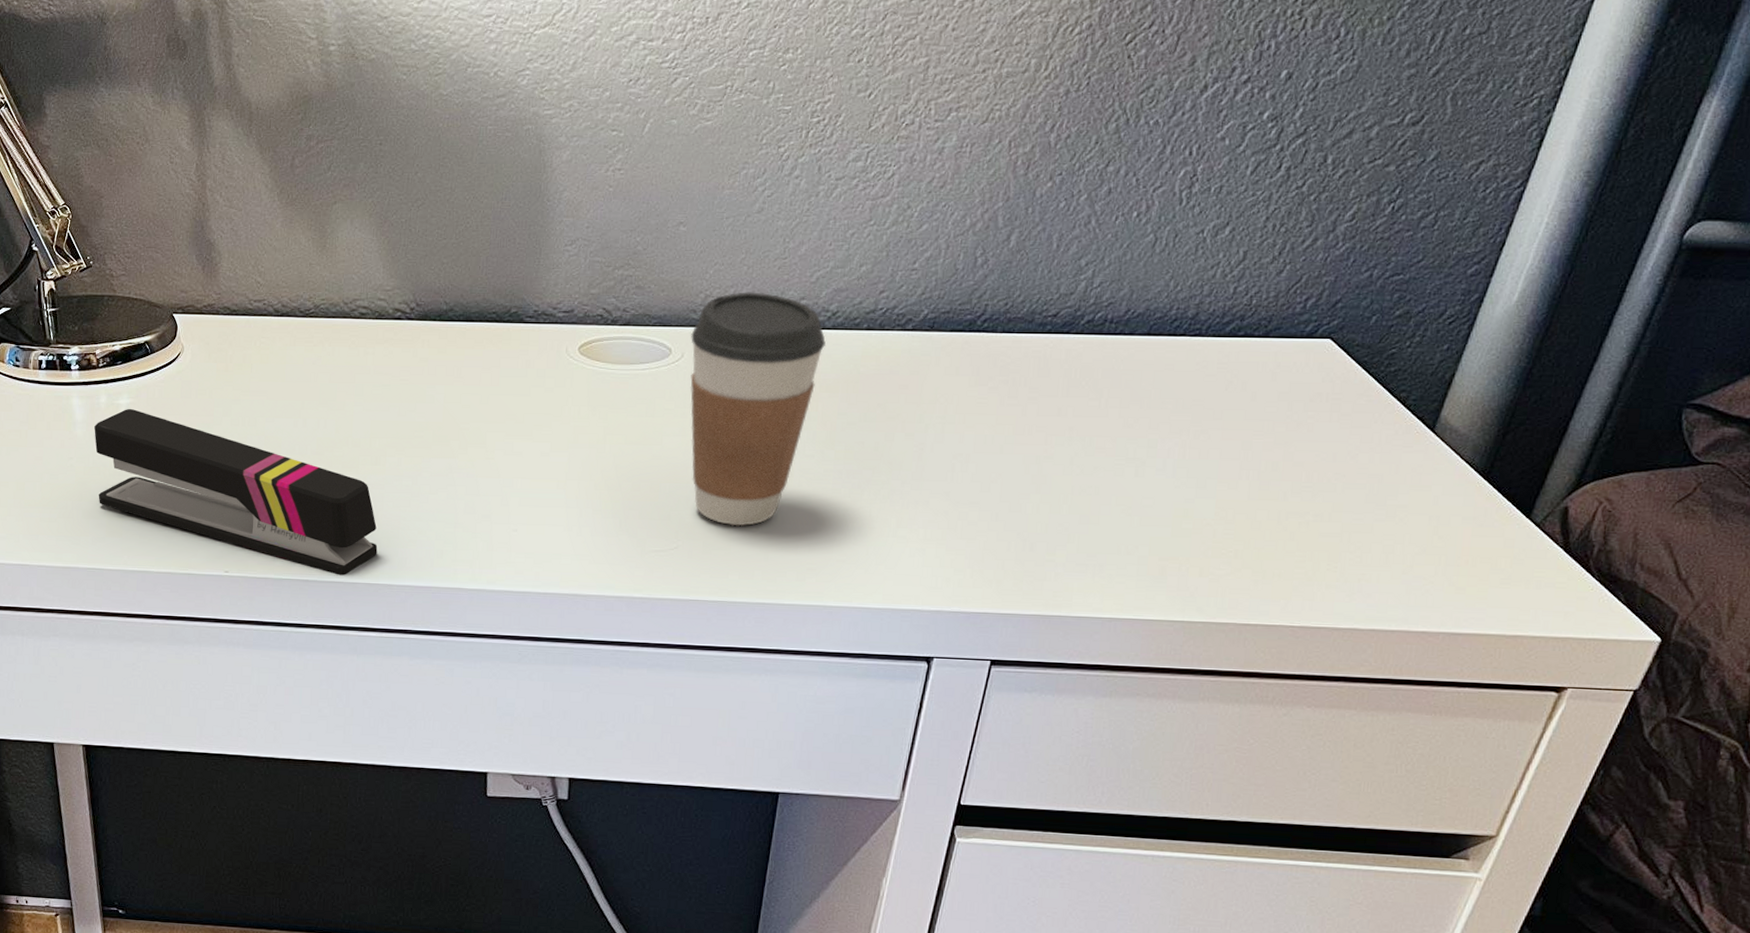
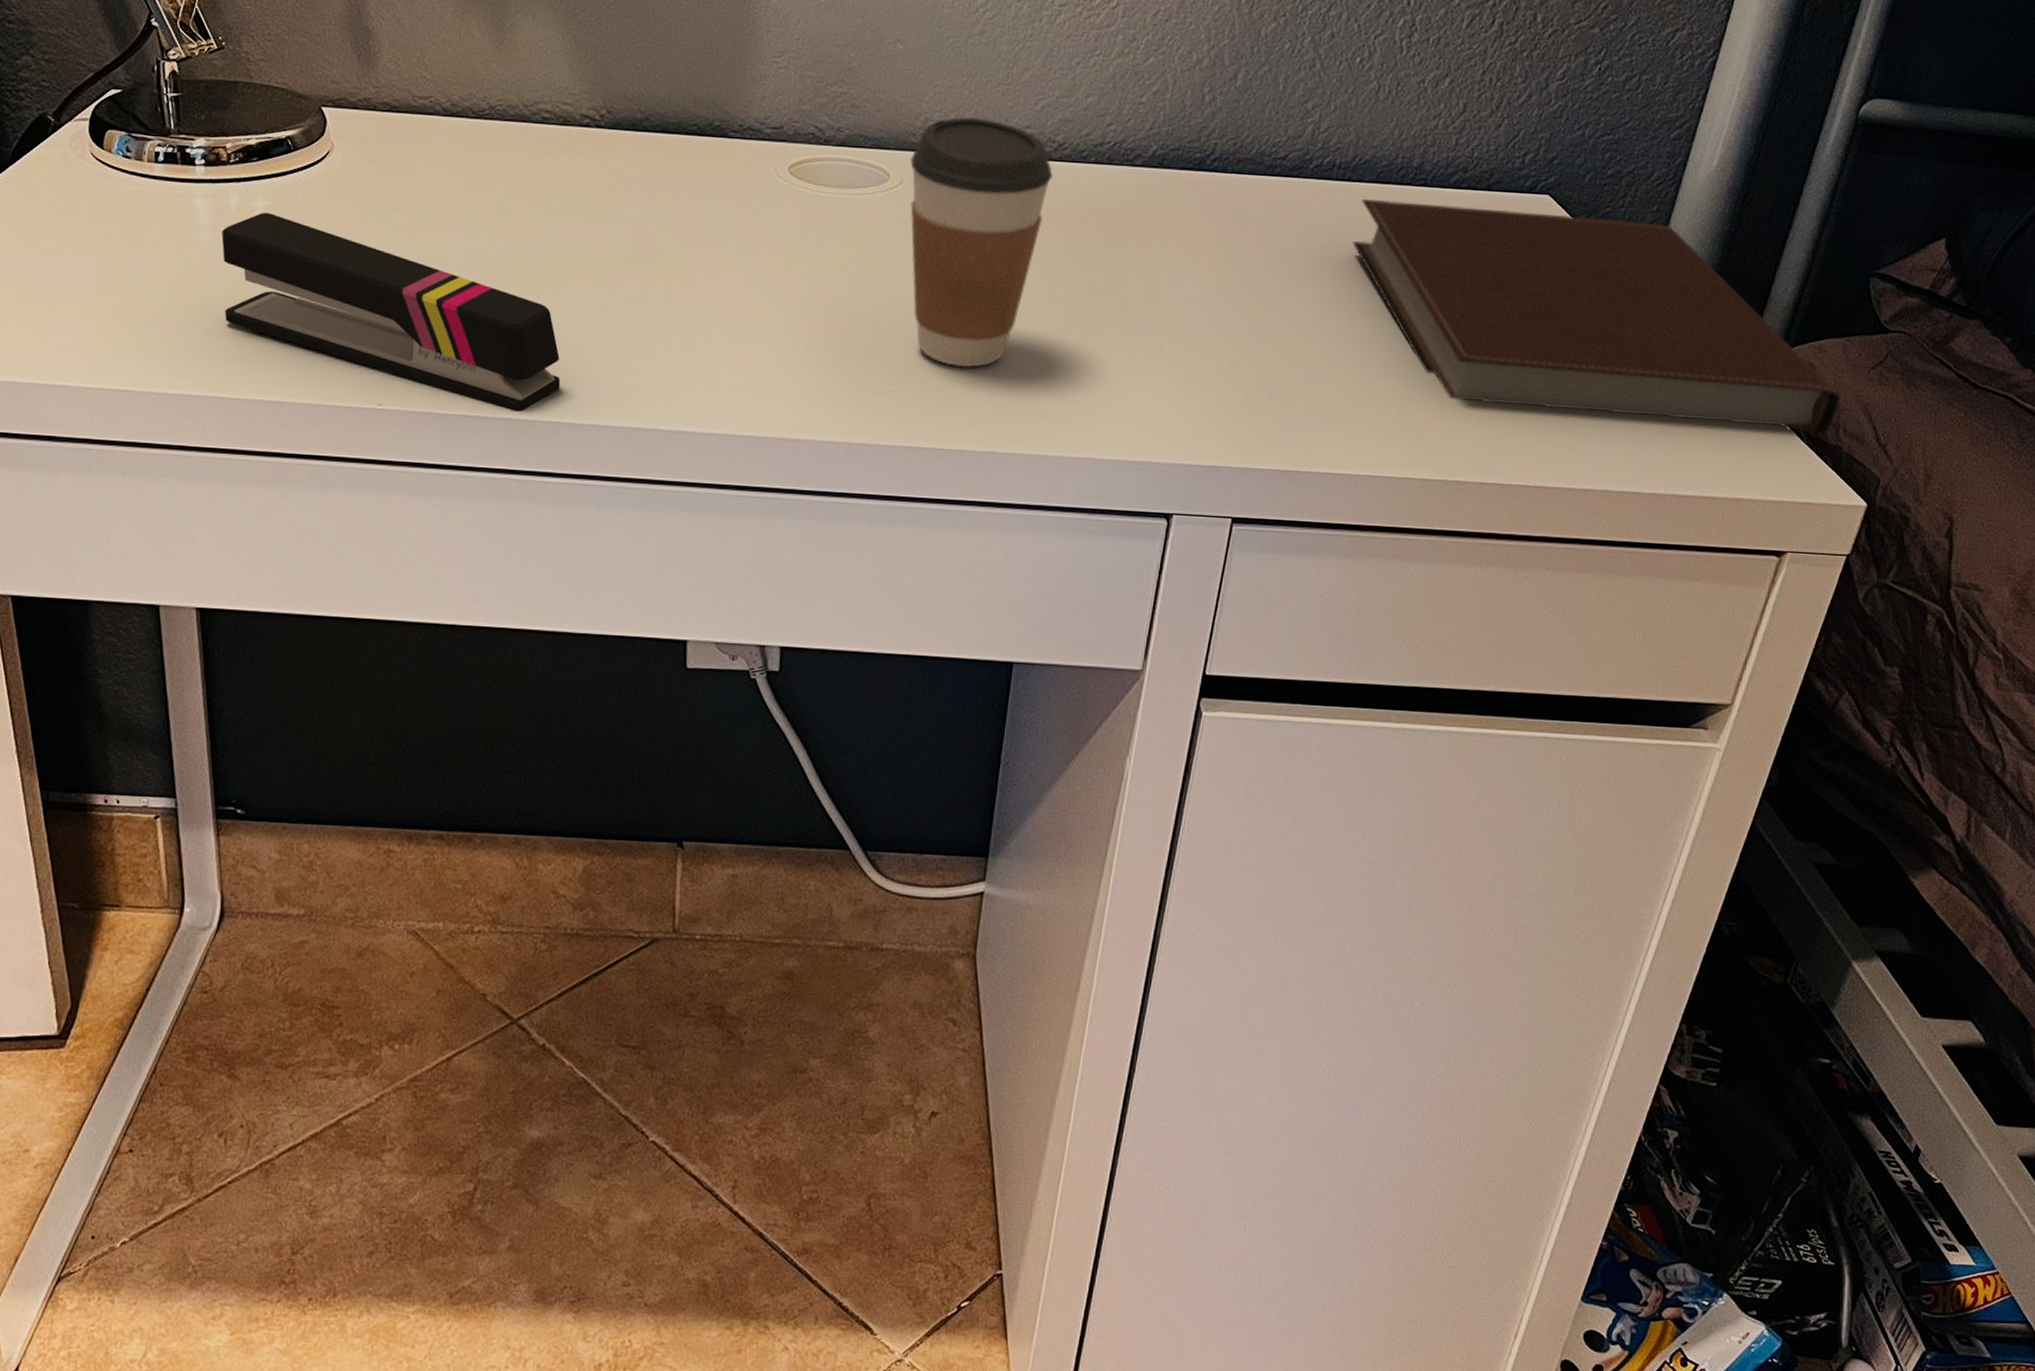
notebook: none [1121,351,1640,572] -> present [1352,199,1841,437]

